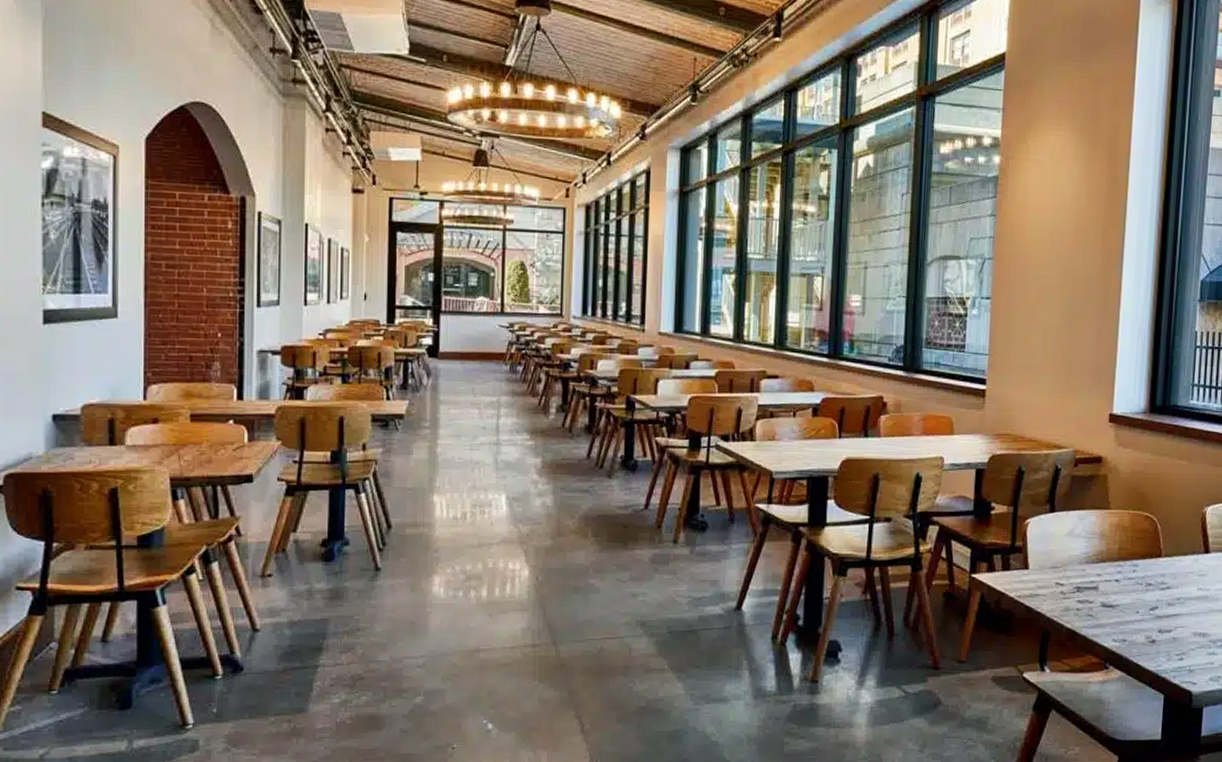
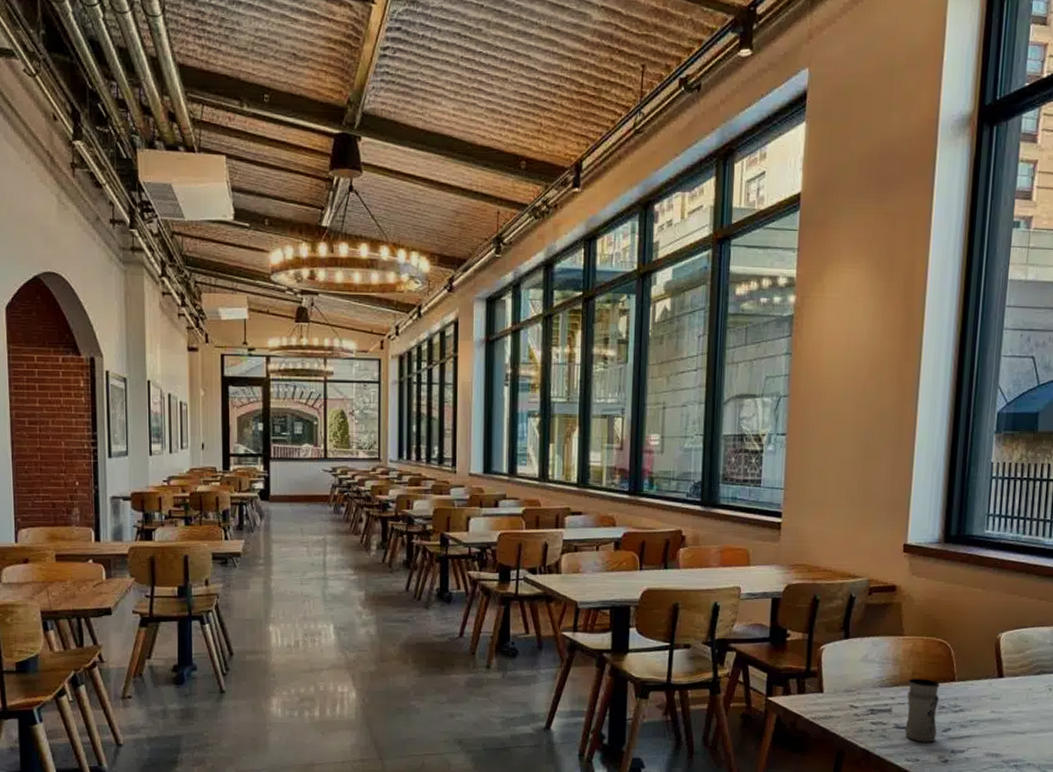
jar: none [1111,554,1147,622] -> present [905,678,940,742]

